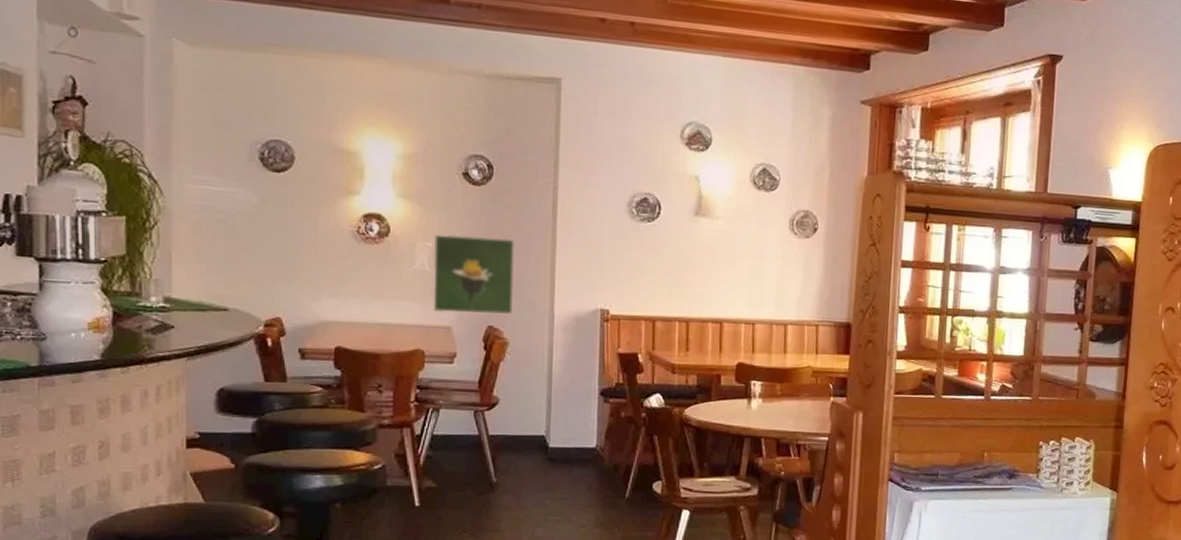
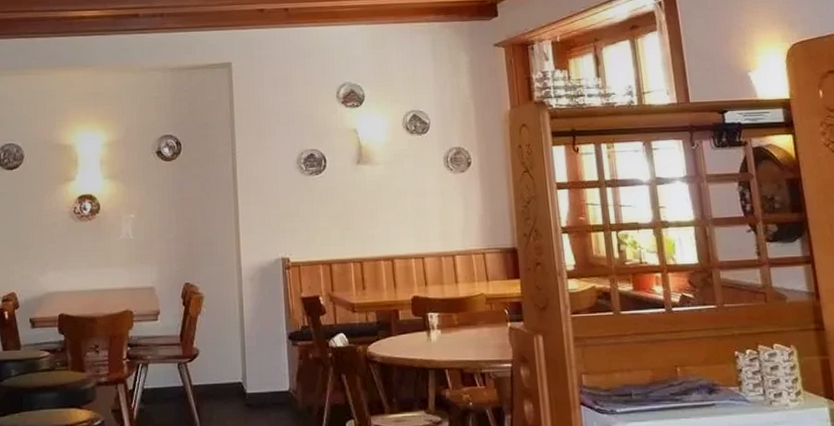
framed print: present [433,234,516,315] -> none [135,203,205,276]

